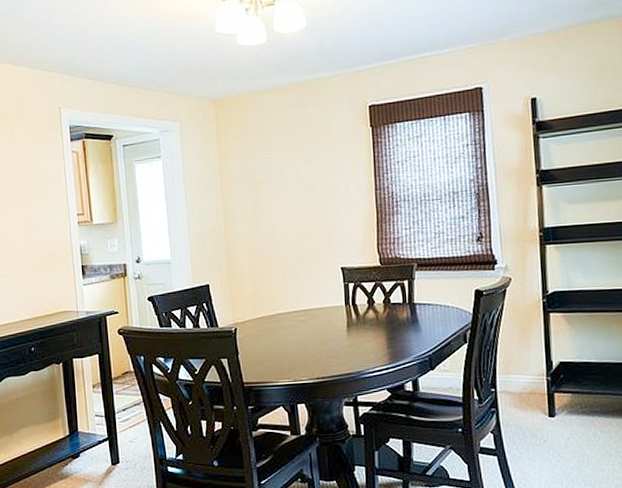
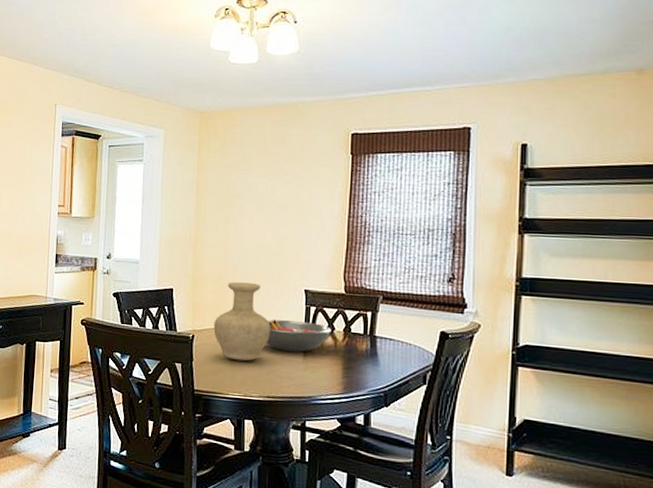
vase: none [255,268,313,348] -> present [213,282,271,362]
fruit bowl: none [308,299,371,331] -> present [265,319,331,352]

